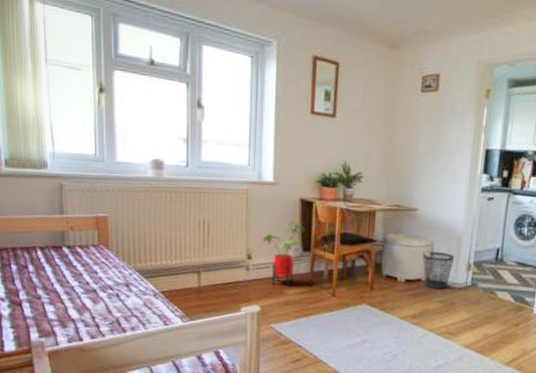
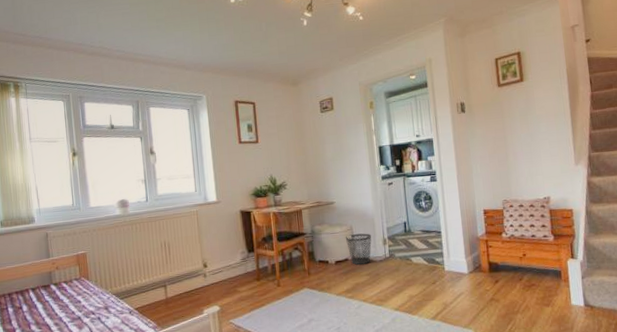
house plant: present [263,221,304,286] -> none [214,229,247,286]

